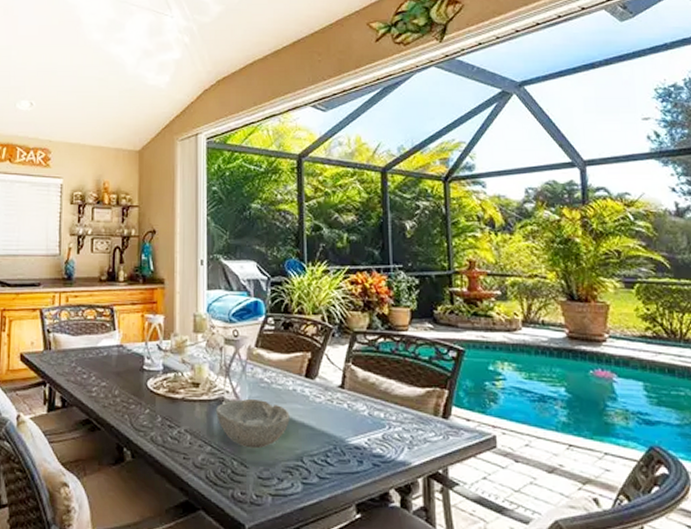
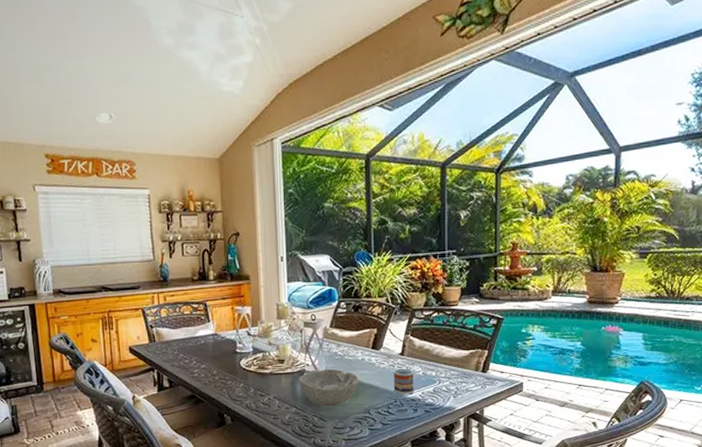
cup: none [332,404,359,441] -> present [393,368,415,395]

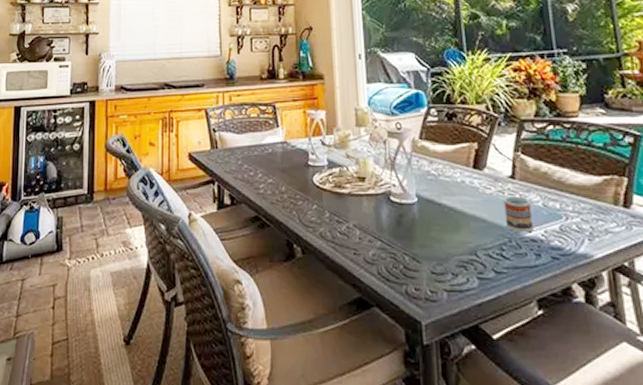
bowl: present [299,368,359,407] -> none [384,191,460,243]

